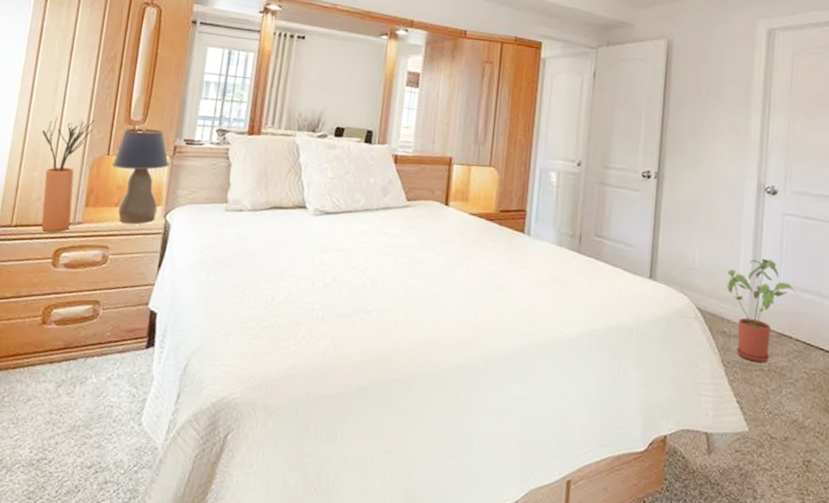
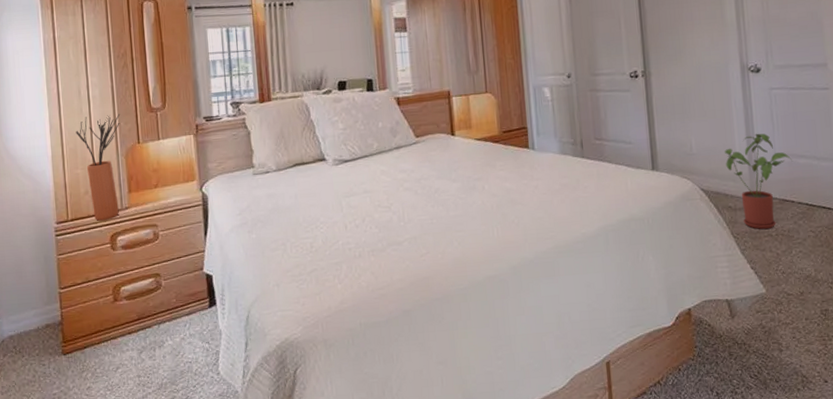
table lamp: present [111,128,170,225] -> none [143,112,196,203]

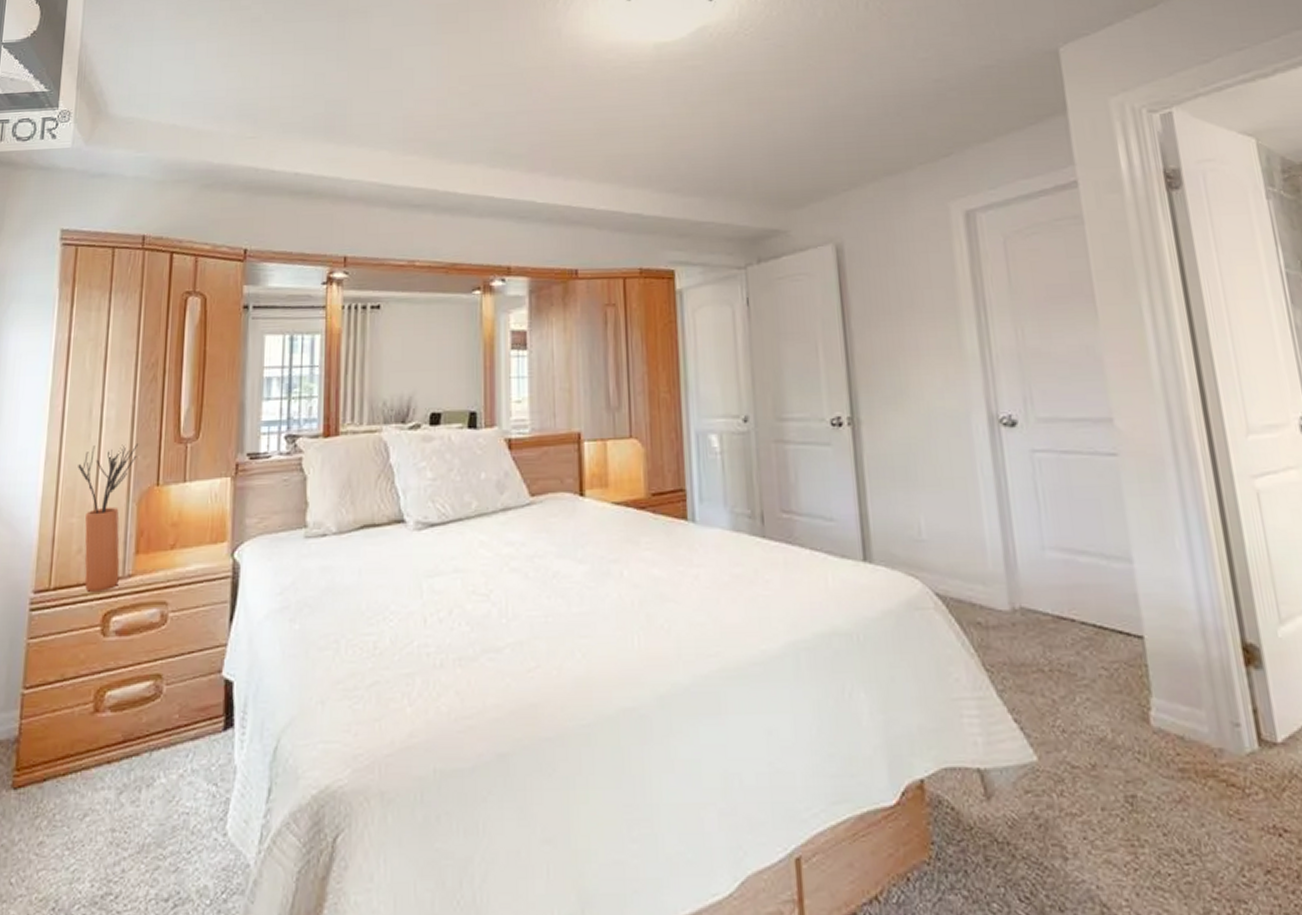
house plant: present [725,133,792,230] -> none [969,514,1069,662]

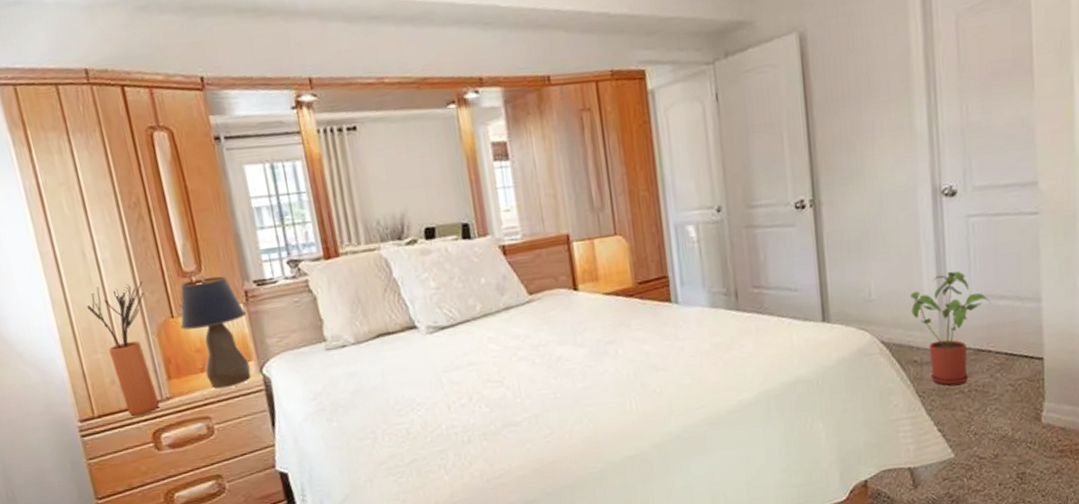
table lamp: none [163,445,233,571] -> present [180,276,251,390]
house plant: none [969,514,1069,662] -> present [910,271,991,386]

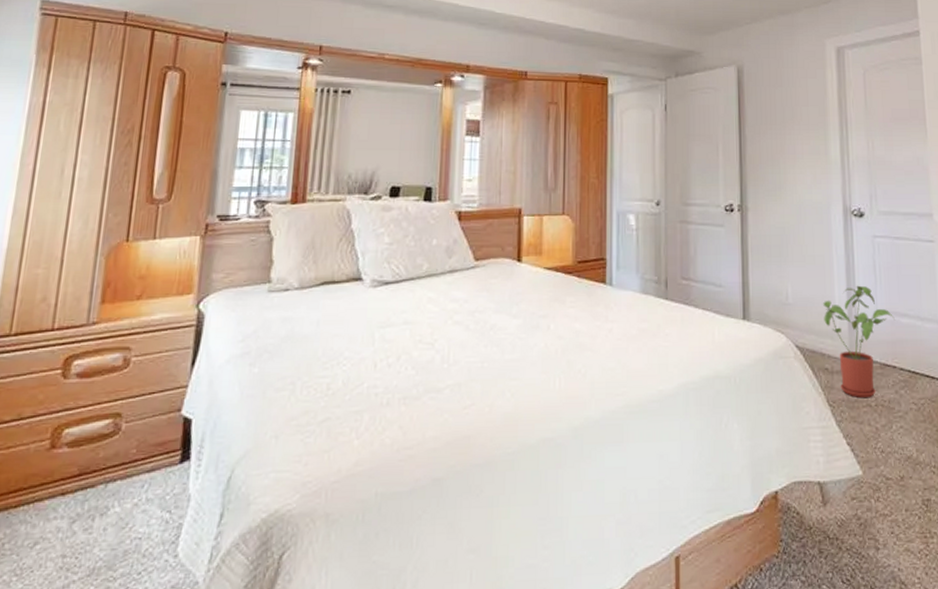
vase: present [87,281,159,417] -> none [46,203,111,339]
table lamp: present [180,276,251,390] -> none [131,207,202,320]

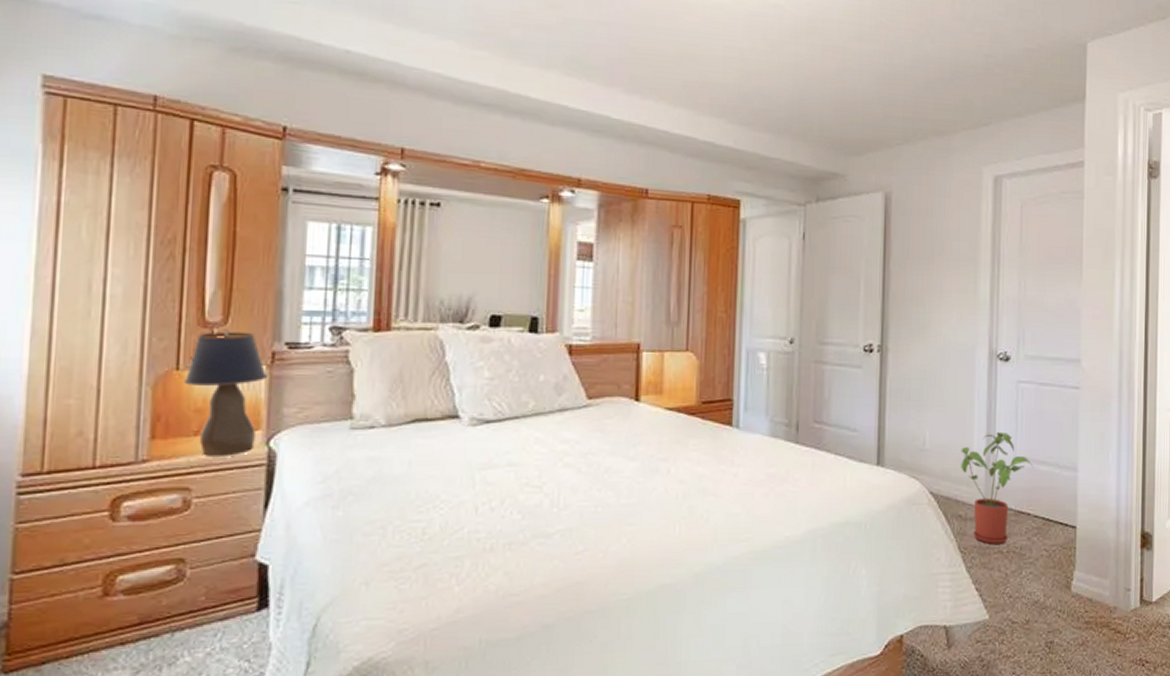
table lamp: none [131,207,202,320] -> present [184,331,269,458]

